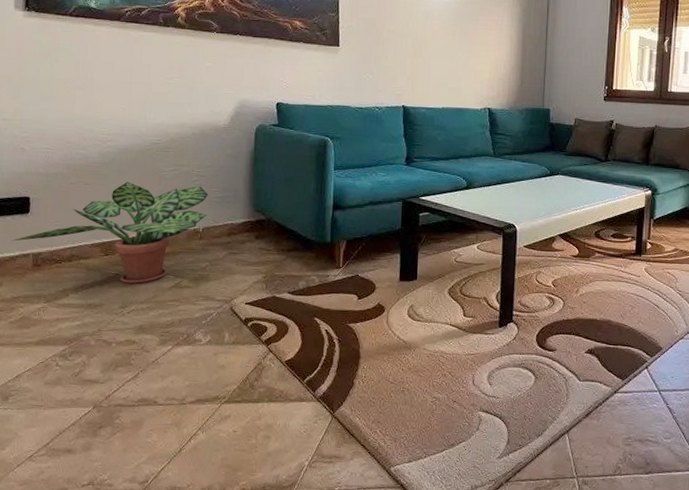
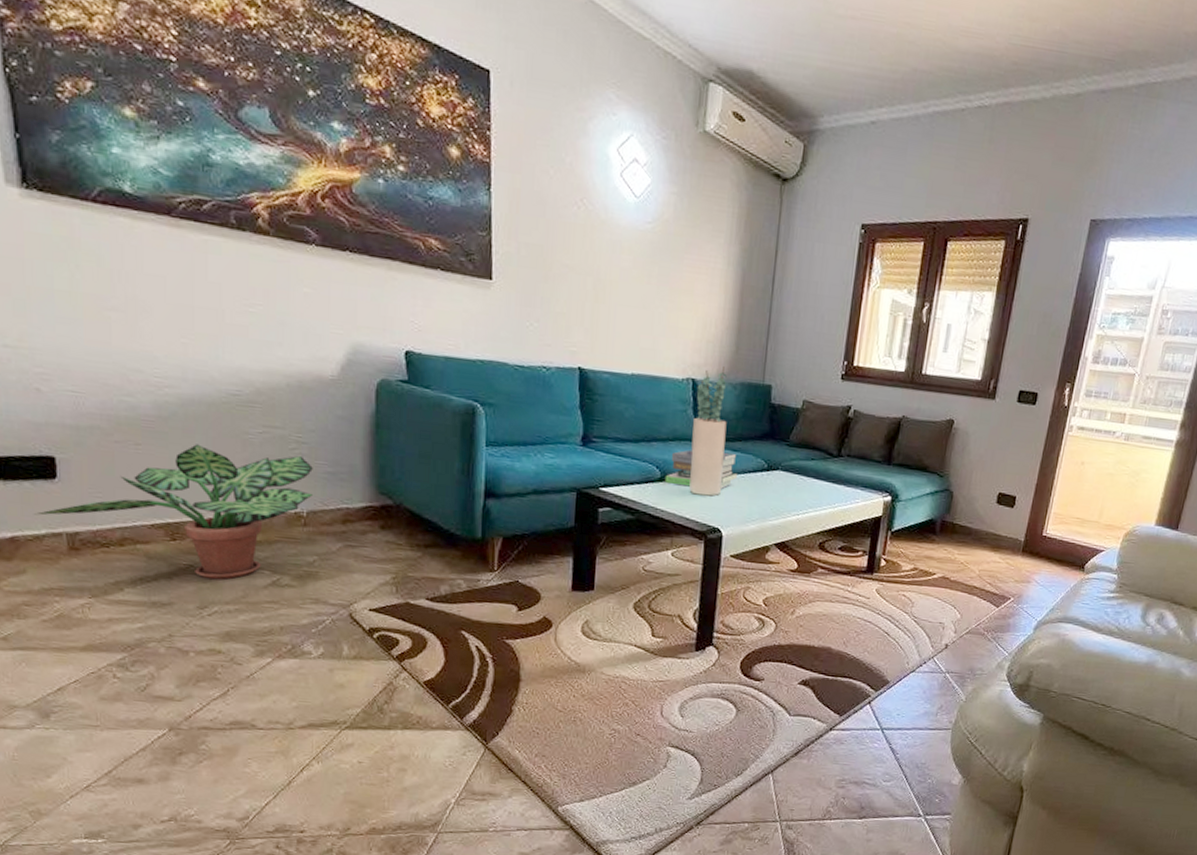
books: none [469,163,526,192] -> present [664,449,737,489]
vase: none [489,97,516,199] -> present [689,366,727,497]

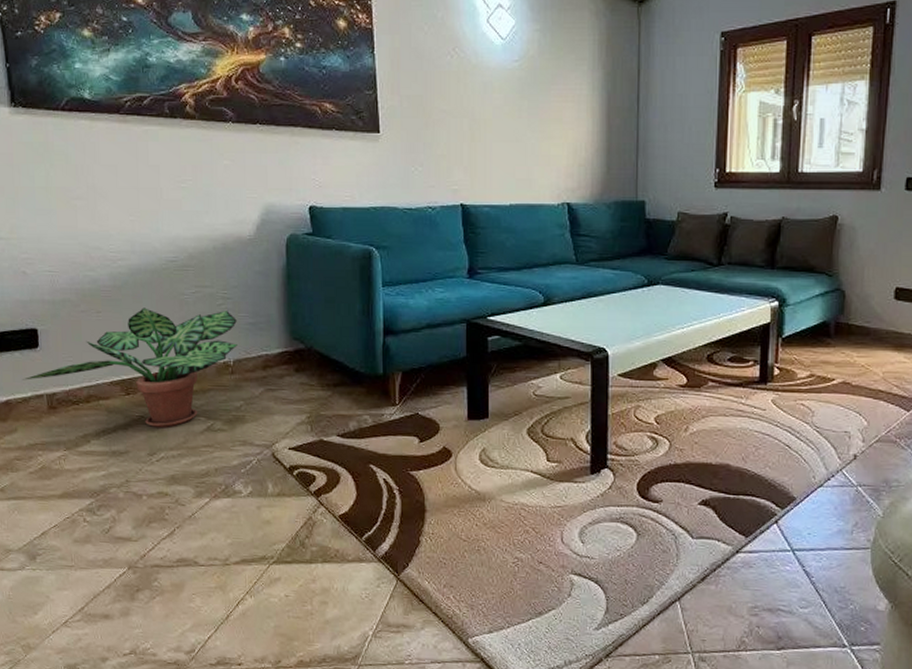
books: present [664,449,737,489] -> none [548,271,618,309]
vase: present [689,366,727,497] -> none [571,188,605,317]

